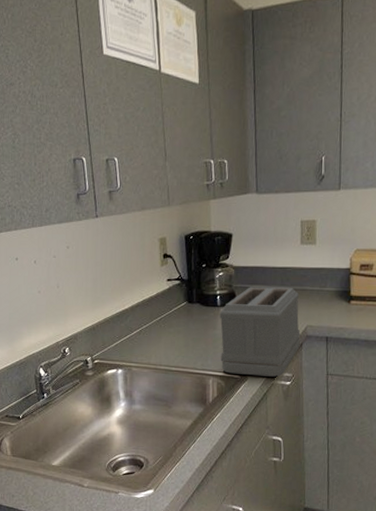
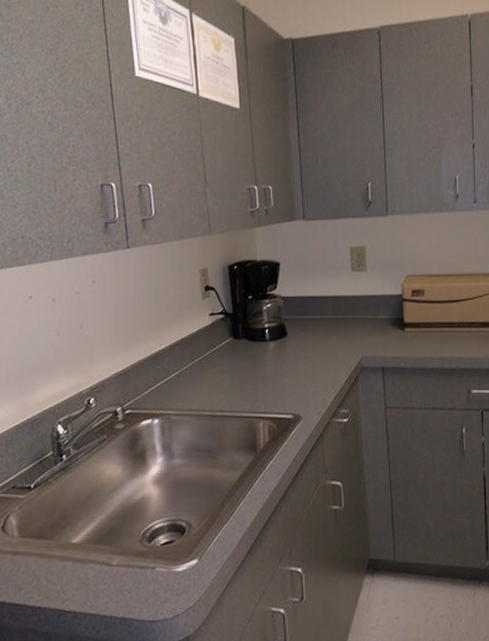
toaster: present [219,287,301,377] -> none [269,317,356,415]

